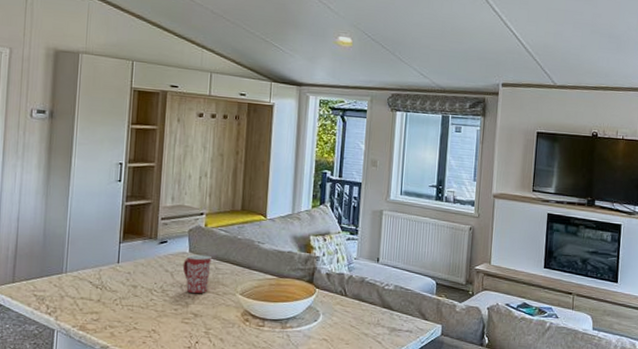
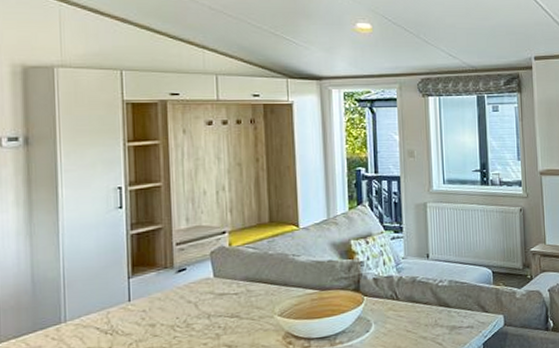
mug: present [182,254,211,294] -> none [208,277,241,323]

